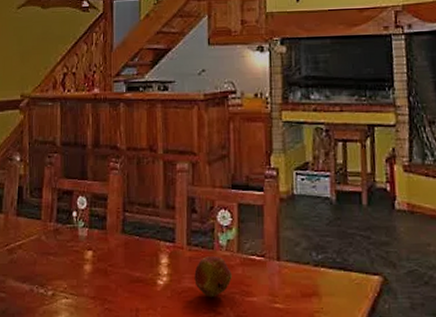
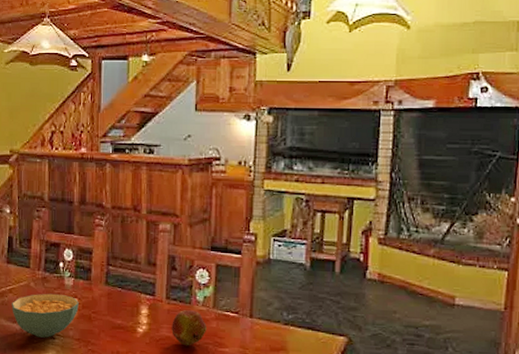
cereal bowl: none [21,247,94,298] -> present [12,293,79,338]

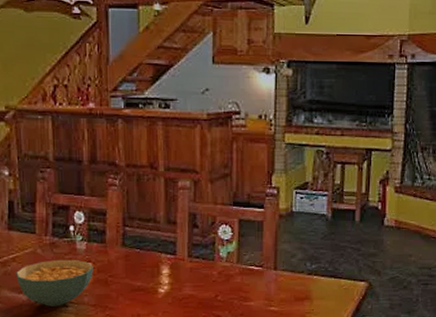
fruit: present [172,310,207,346] -> none [195,267,231,303]

